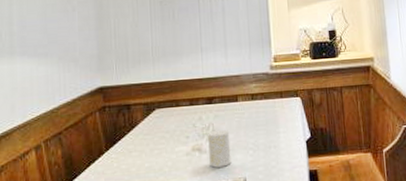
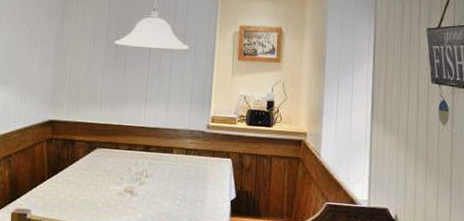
cup: present [208,129,231,168] -> none [139,176,161,212]

